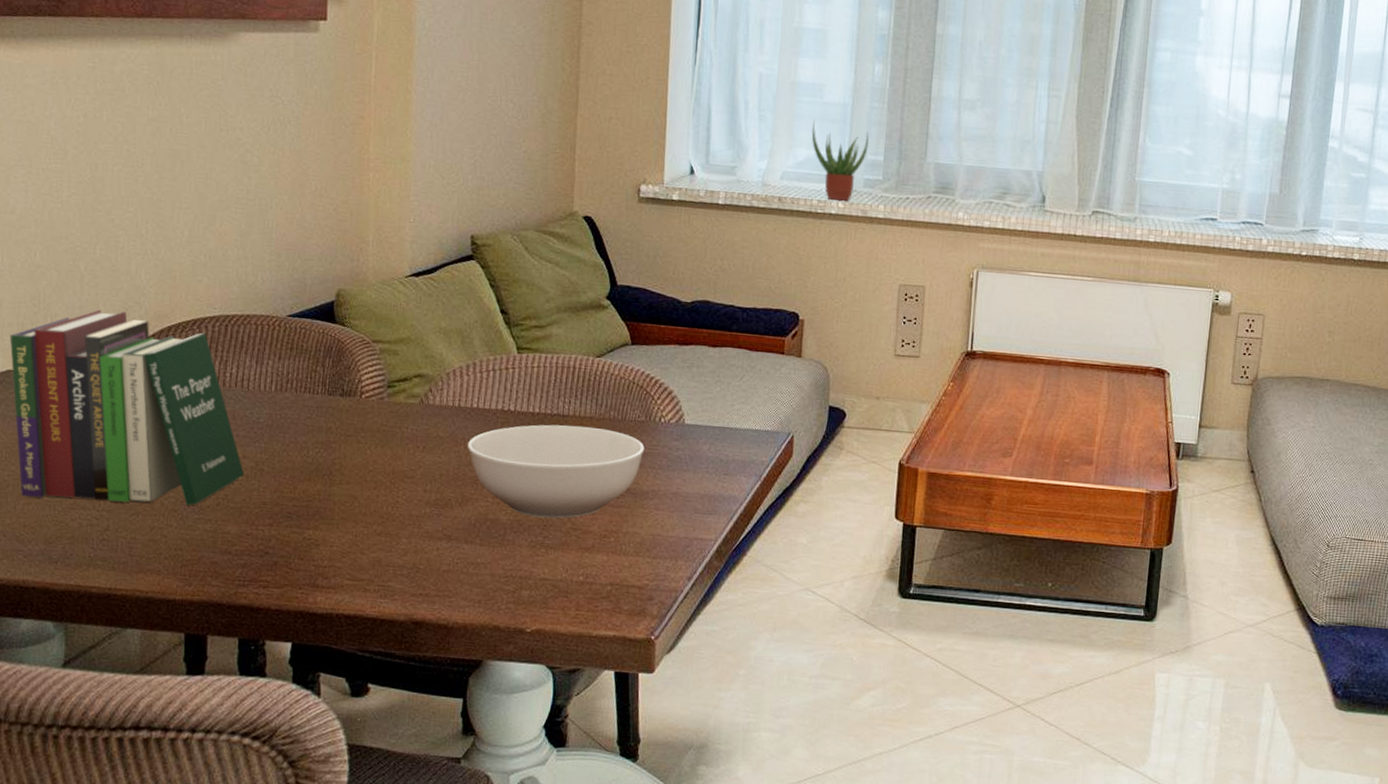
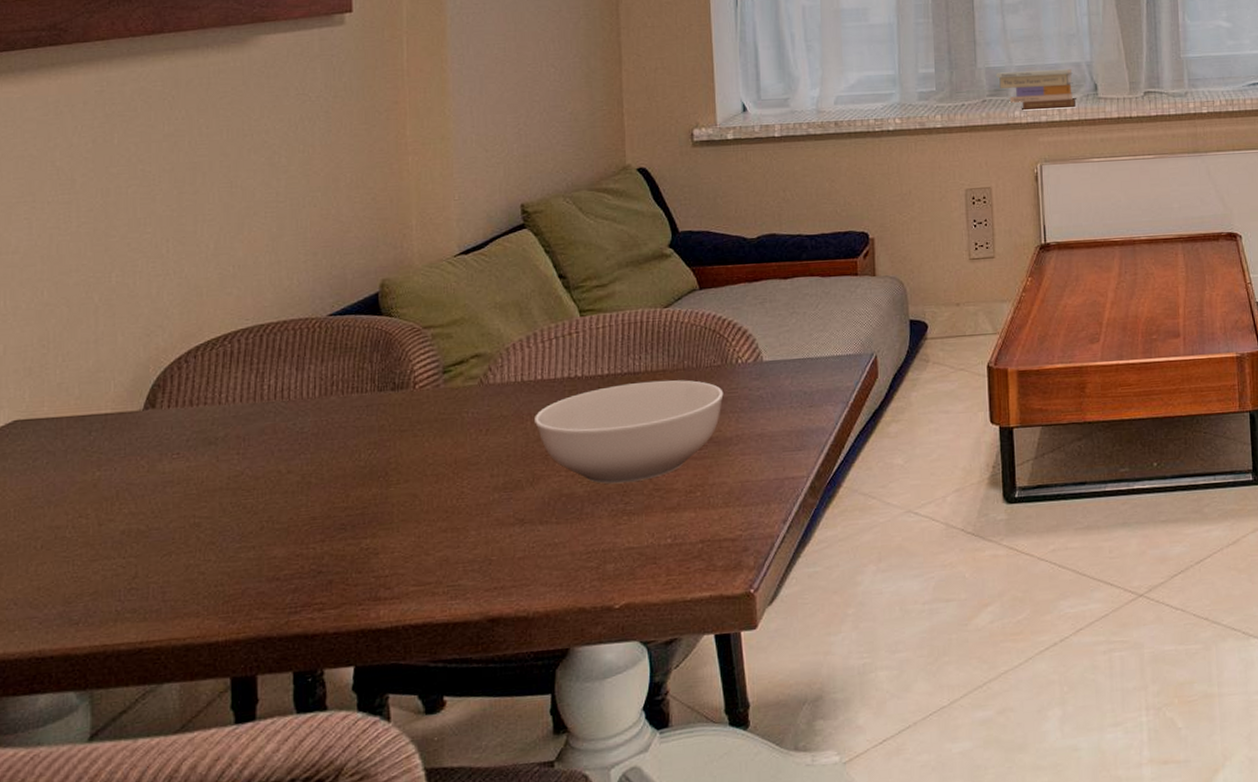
books: present [9,309,245,505] -> none [15,338,290,557]
potted plant: present [811,120,869,201] -> none [860,43,918,117]
books: none [944,170,1022,216] -> present [995,69,1075,110]

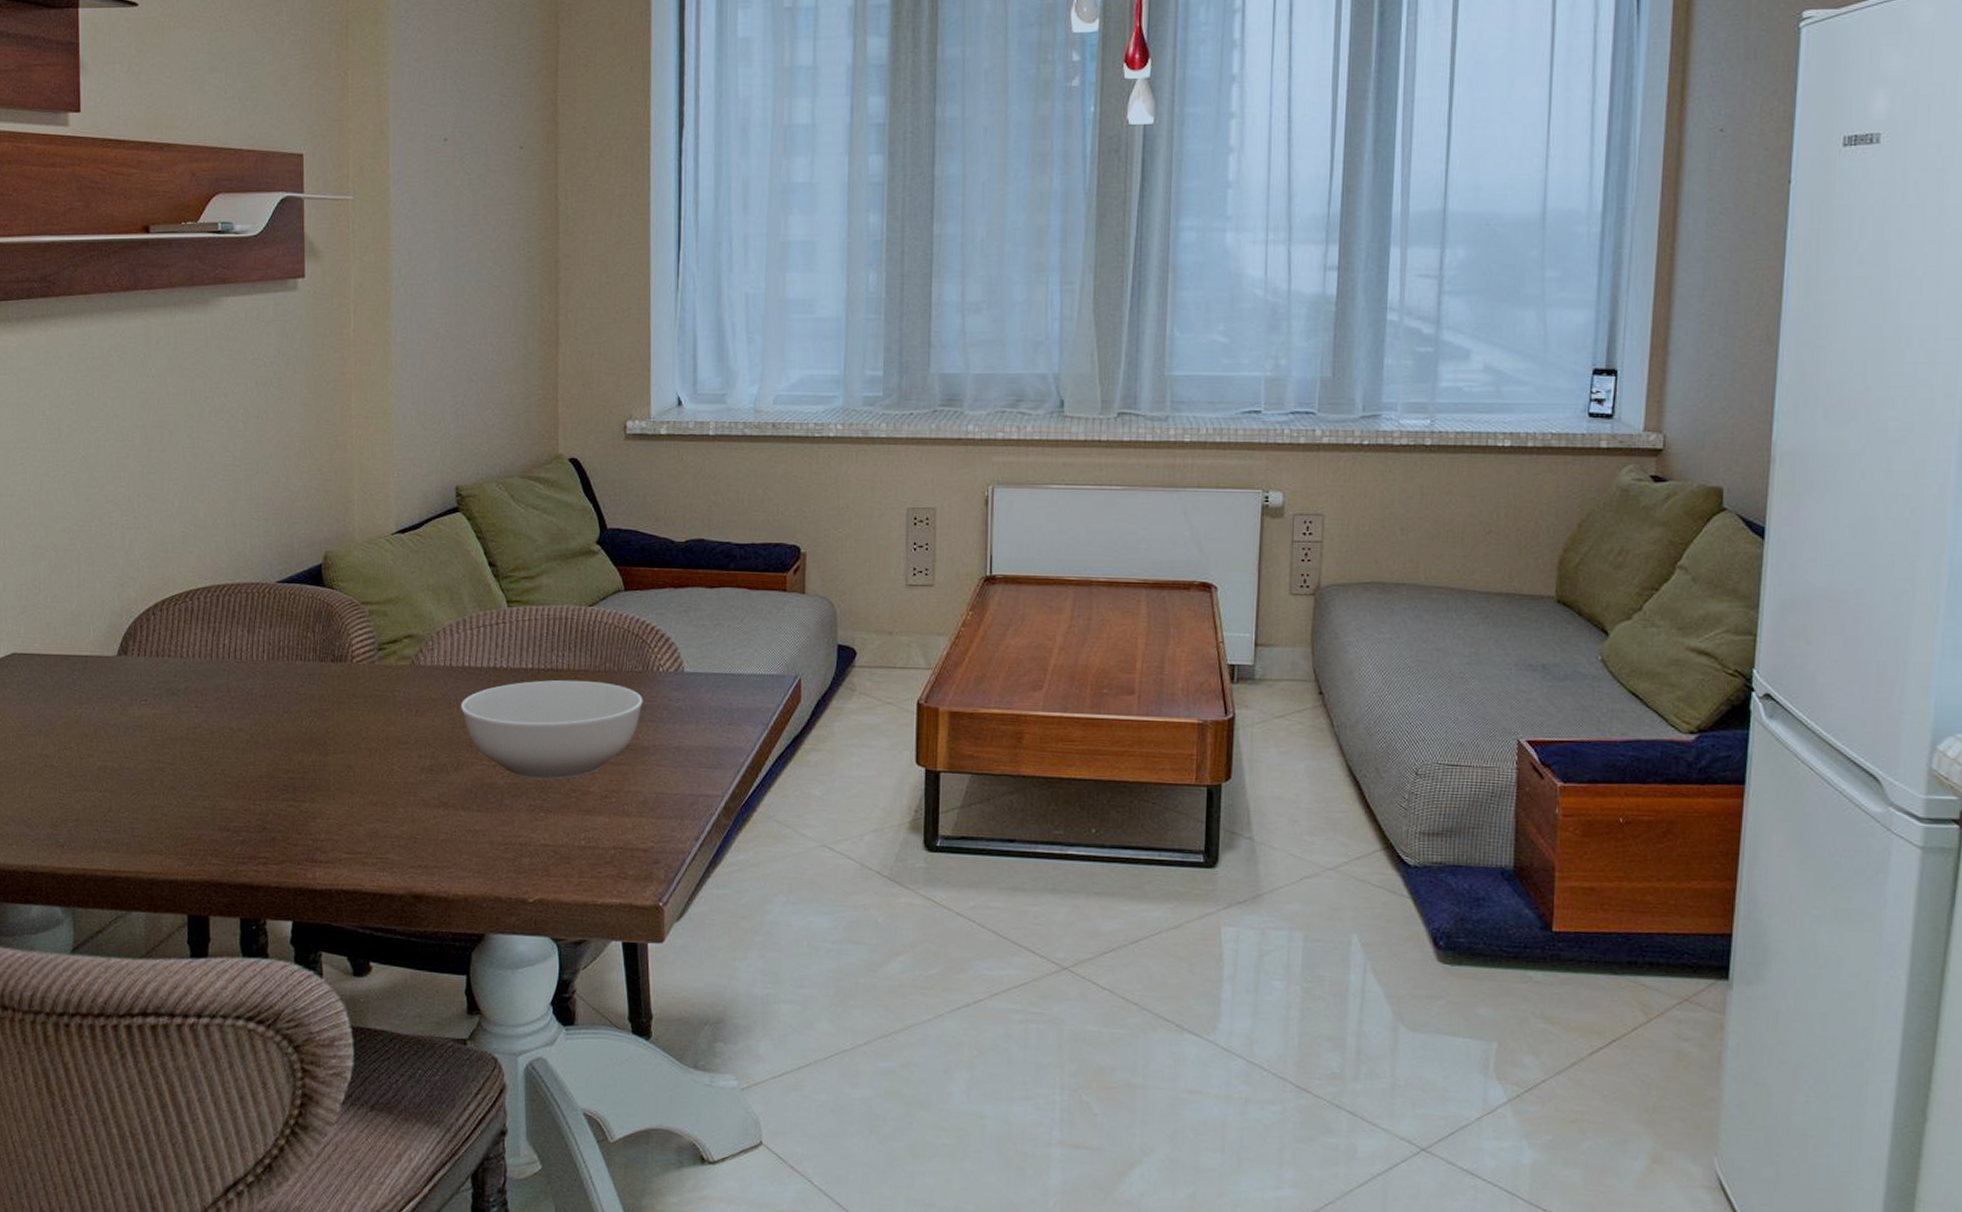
books: present [995,69,1075,110] -> none [950,380,1037,424]

